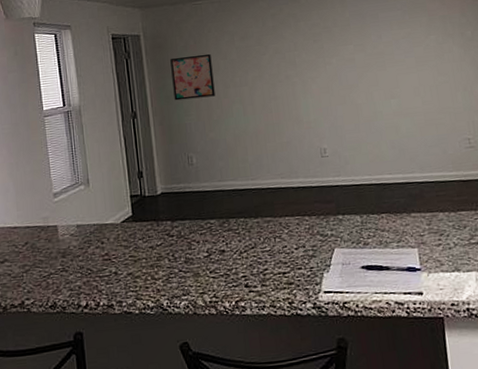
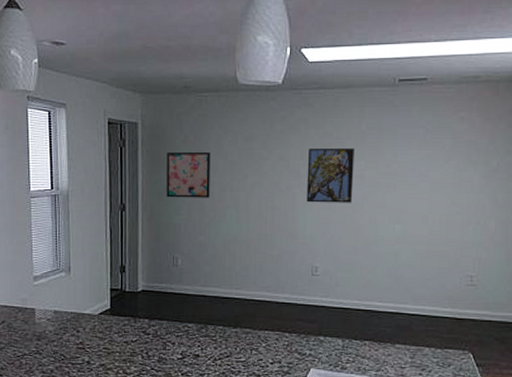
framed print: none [301,34,348,90] -> present [306,148,354,203]

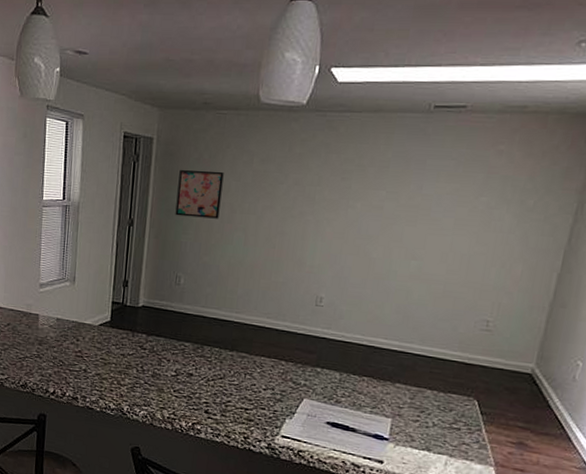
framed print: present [306,148,354,203] -> none [318,174,376,235]

